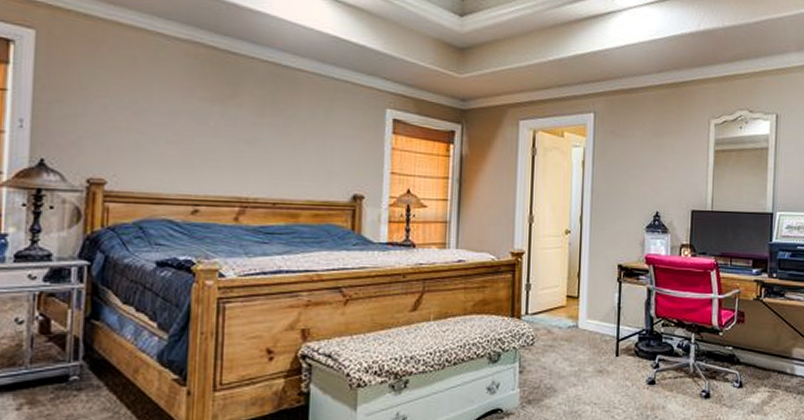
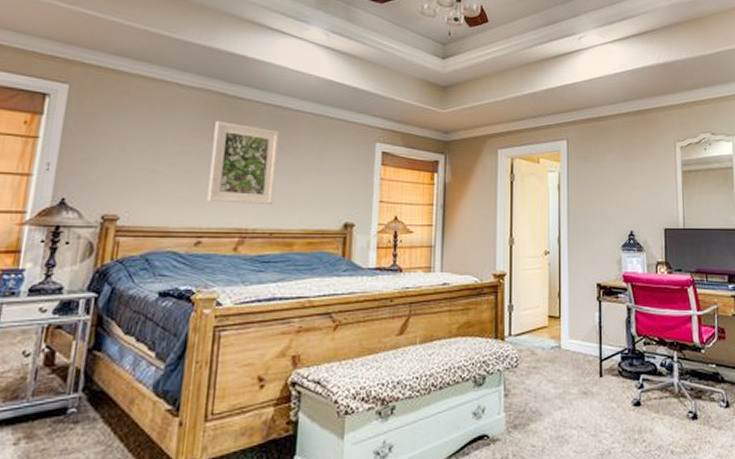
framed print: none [202,78,279,173] -> present [207,121,279,204]

